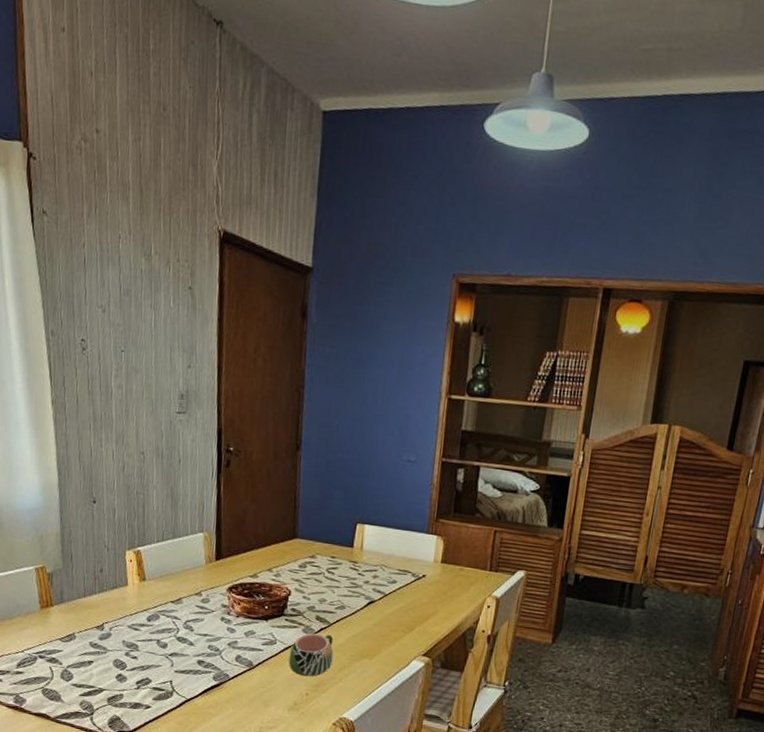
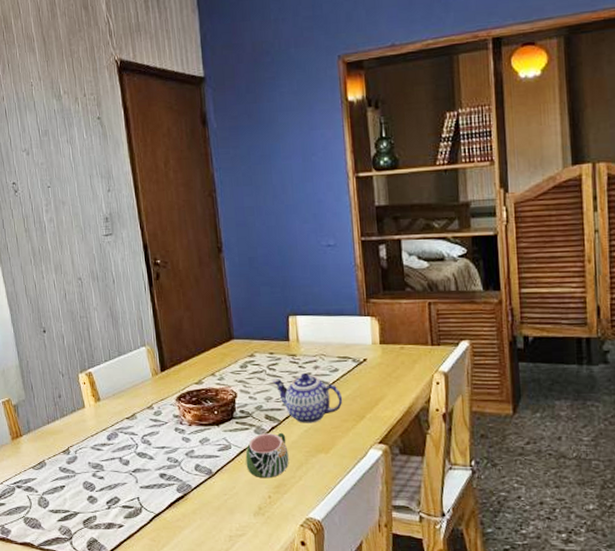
teapot: none [329,580,396,630] -> present [272,372,343,423]

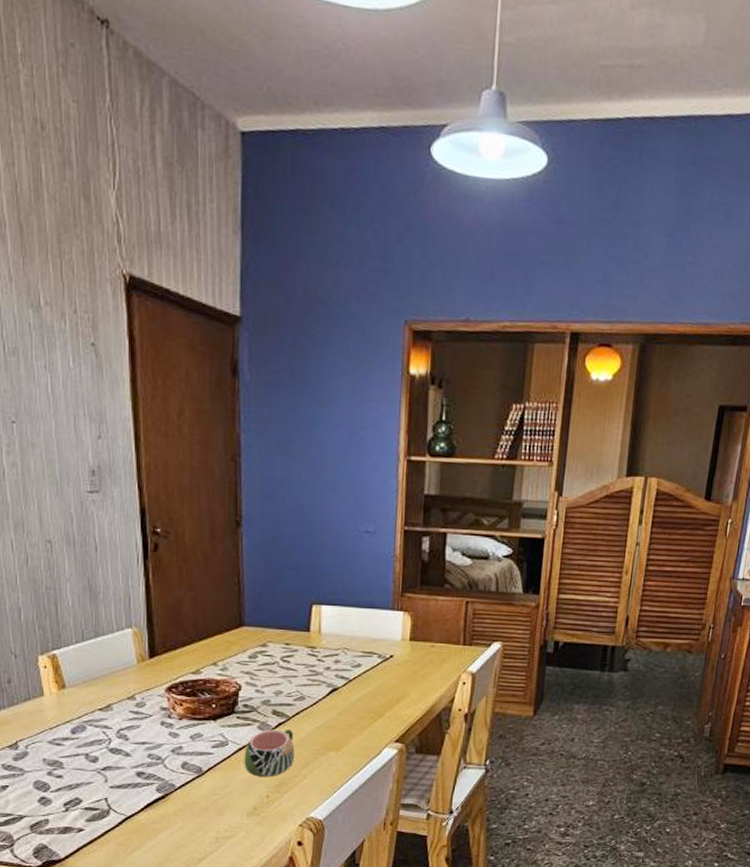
teapot: present [272,372,343,423] -> none [285,666,362,720]

